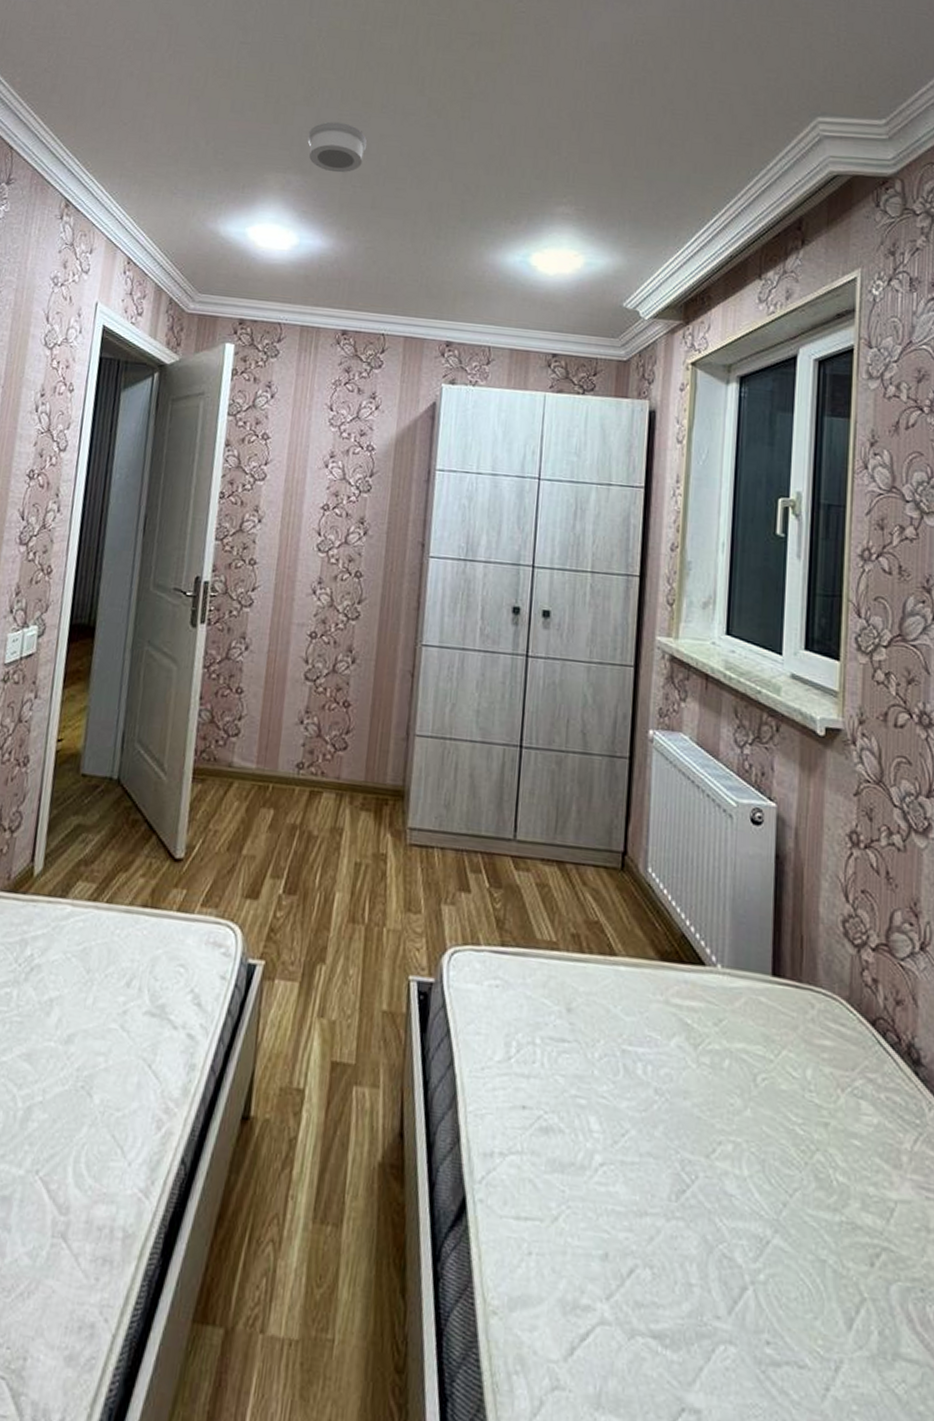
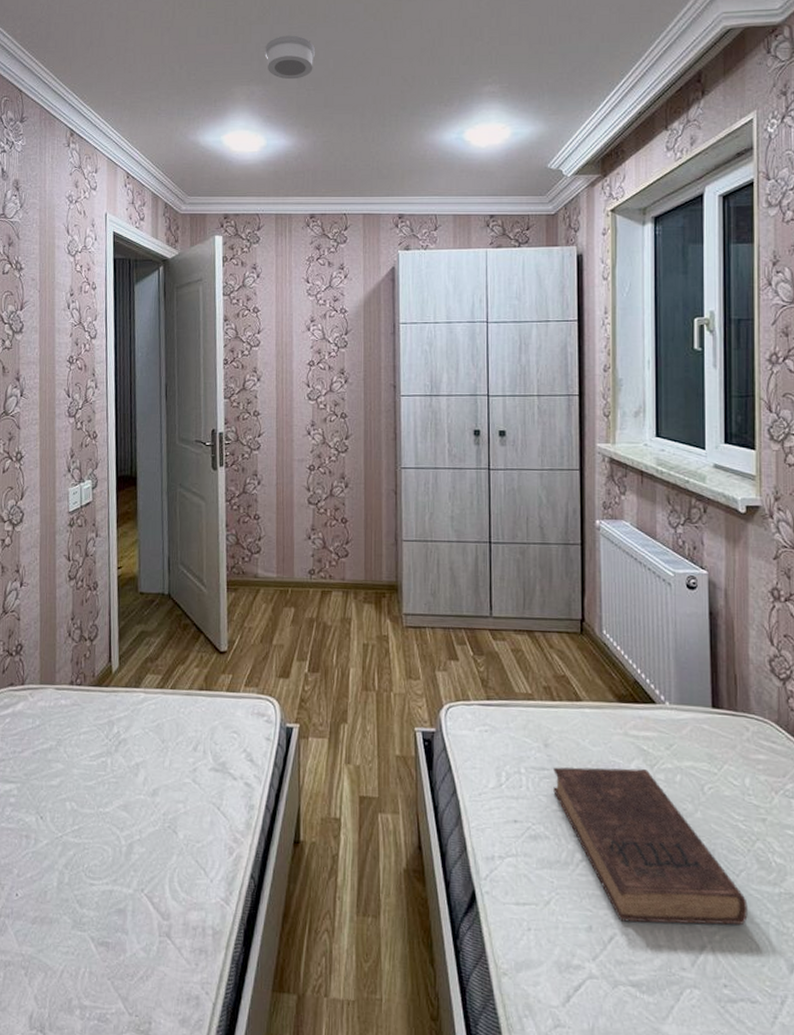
book: none [572,1039,801,1262] -> present [552,767,748,925]

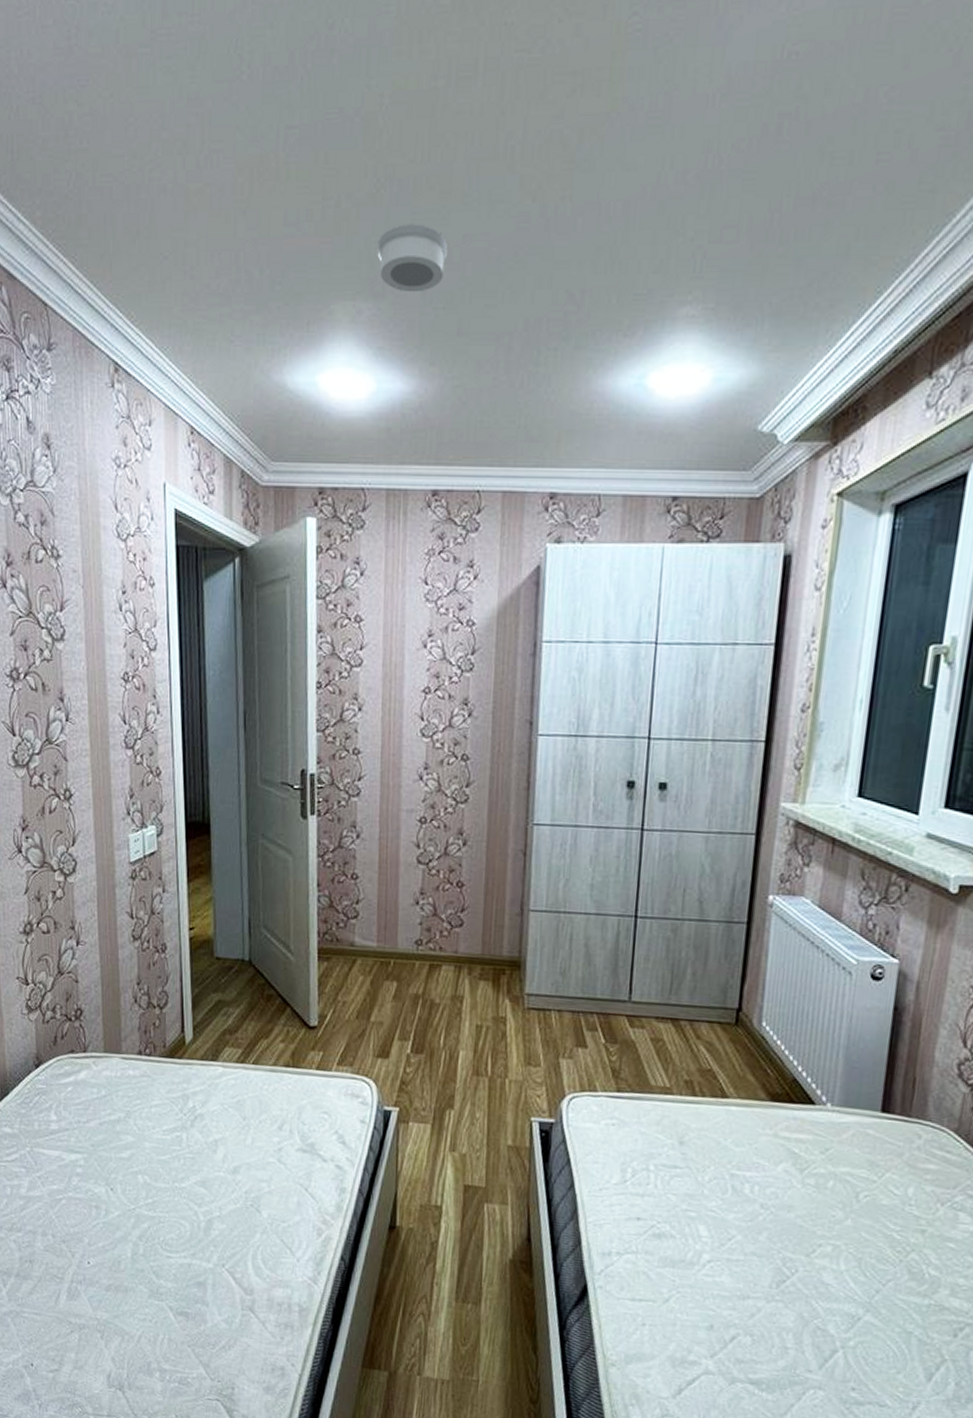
book: present [552,767,748,925] -> none [683,1165,891,1333]

